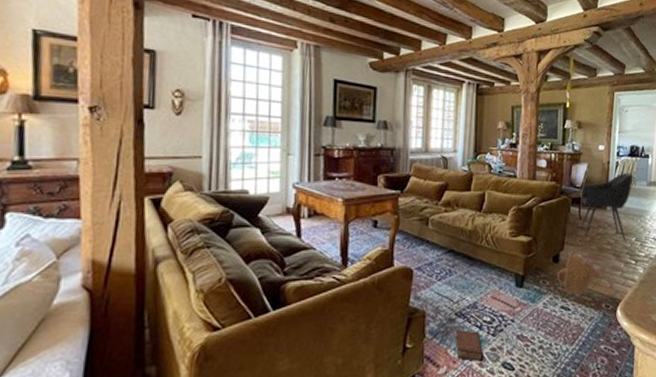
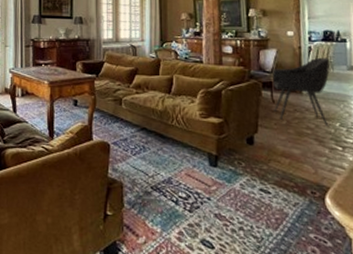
book: present [455,330,484,362] -> none [152,203,182,236]
woven basket: present [557,251,595,294] -> none [253,134,295,178]

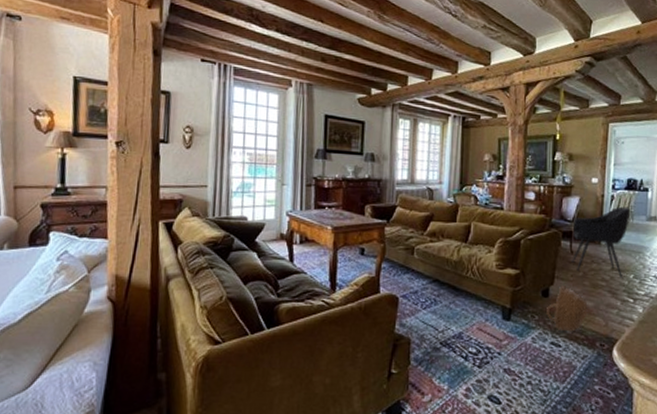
woven basket: none [253,134,295,178] -> present [547,286,588,331]

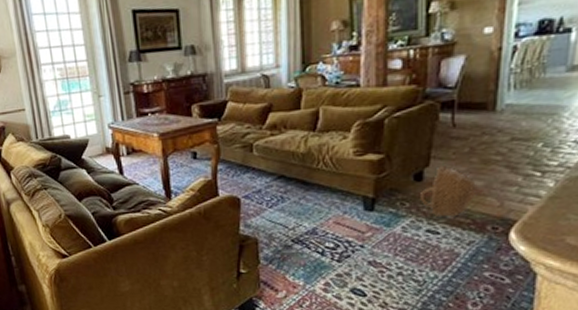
armchair: present [572,206,631,278] -> none [454,58,542,149]

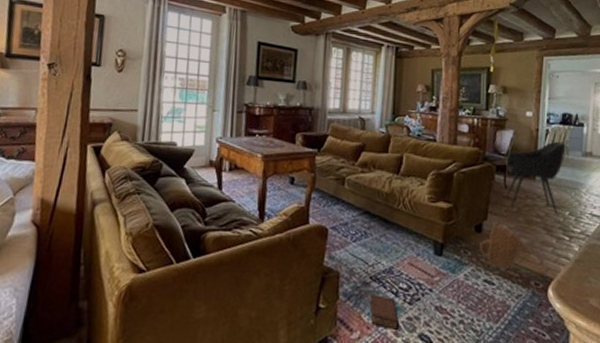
book: none [293,256,329,287] -> present [369,295,400,330]
armchair: none [454,58,542,149] -> present [506,141,566,215]

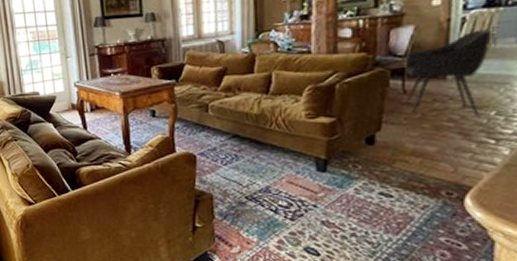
book: present [369,295,400,330] -> none [247,213,282,244]
woven basket: present [480,221,522,268] -> none [373,131,429,180]

